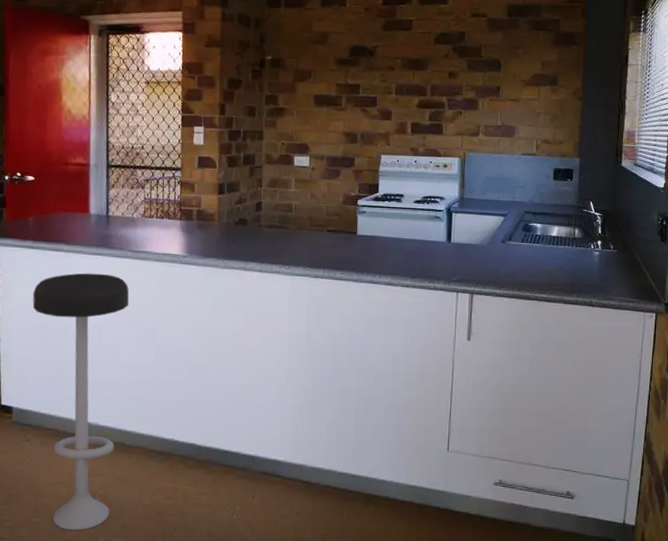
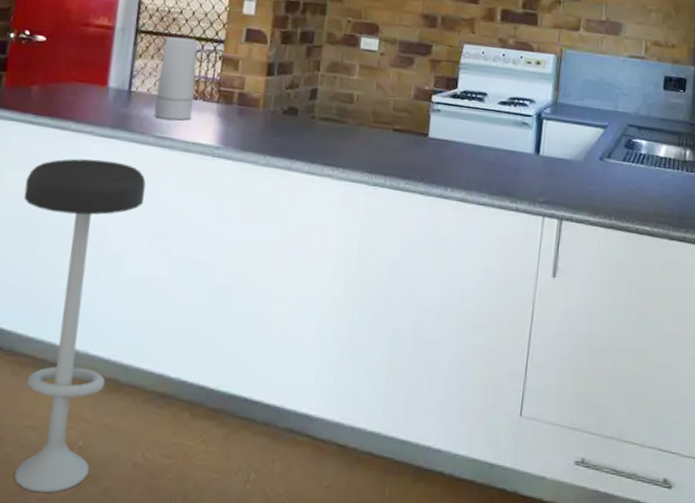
canister: none [129,168,161,237] -> present [154,36,198,121]

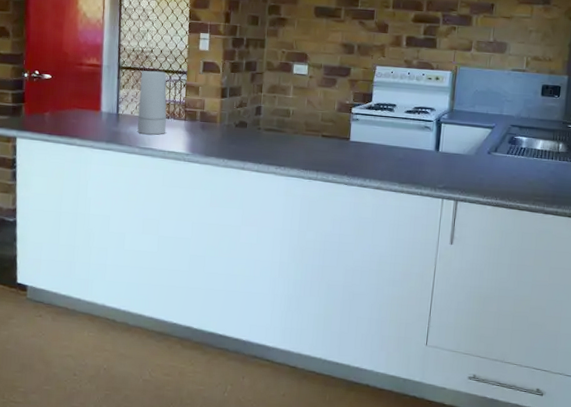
bar stool: present [14,158,146,493] -> none [47,166,136,400]

